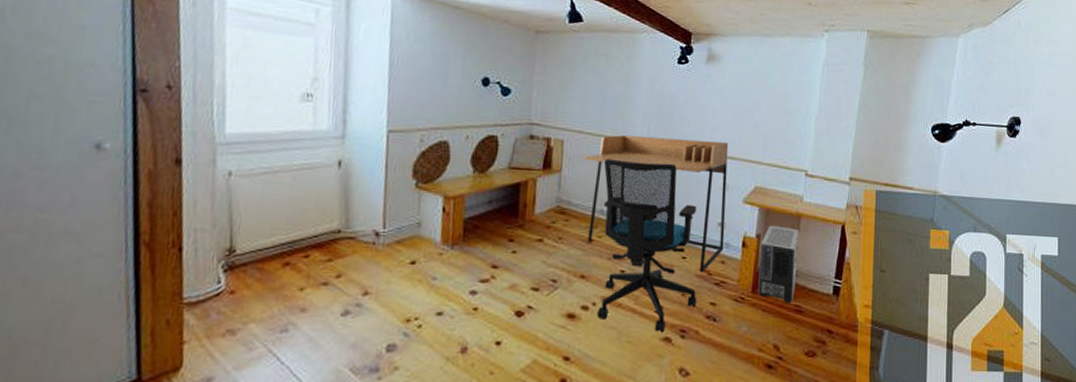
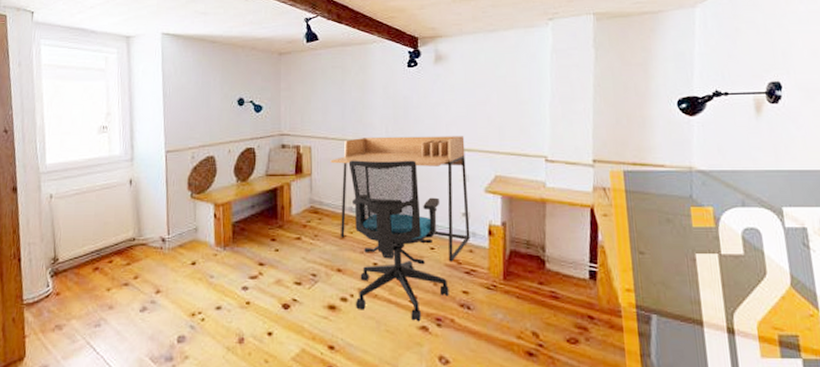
air purifier: present [758,225,799,303] -> none [507,212,549,289]

